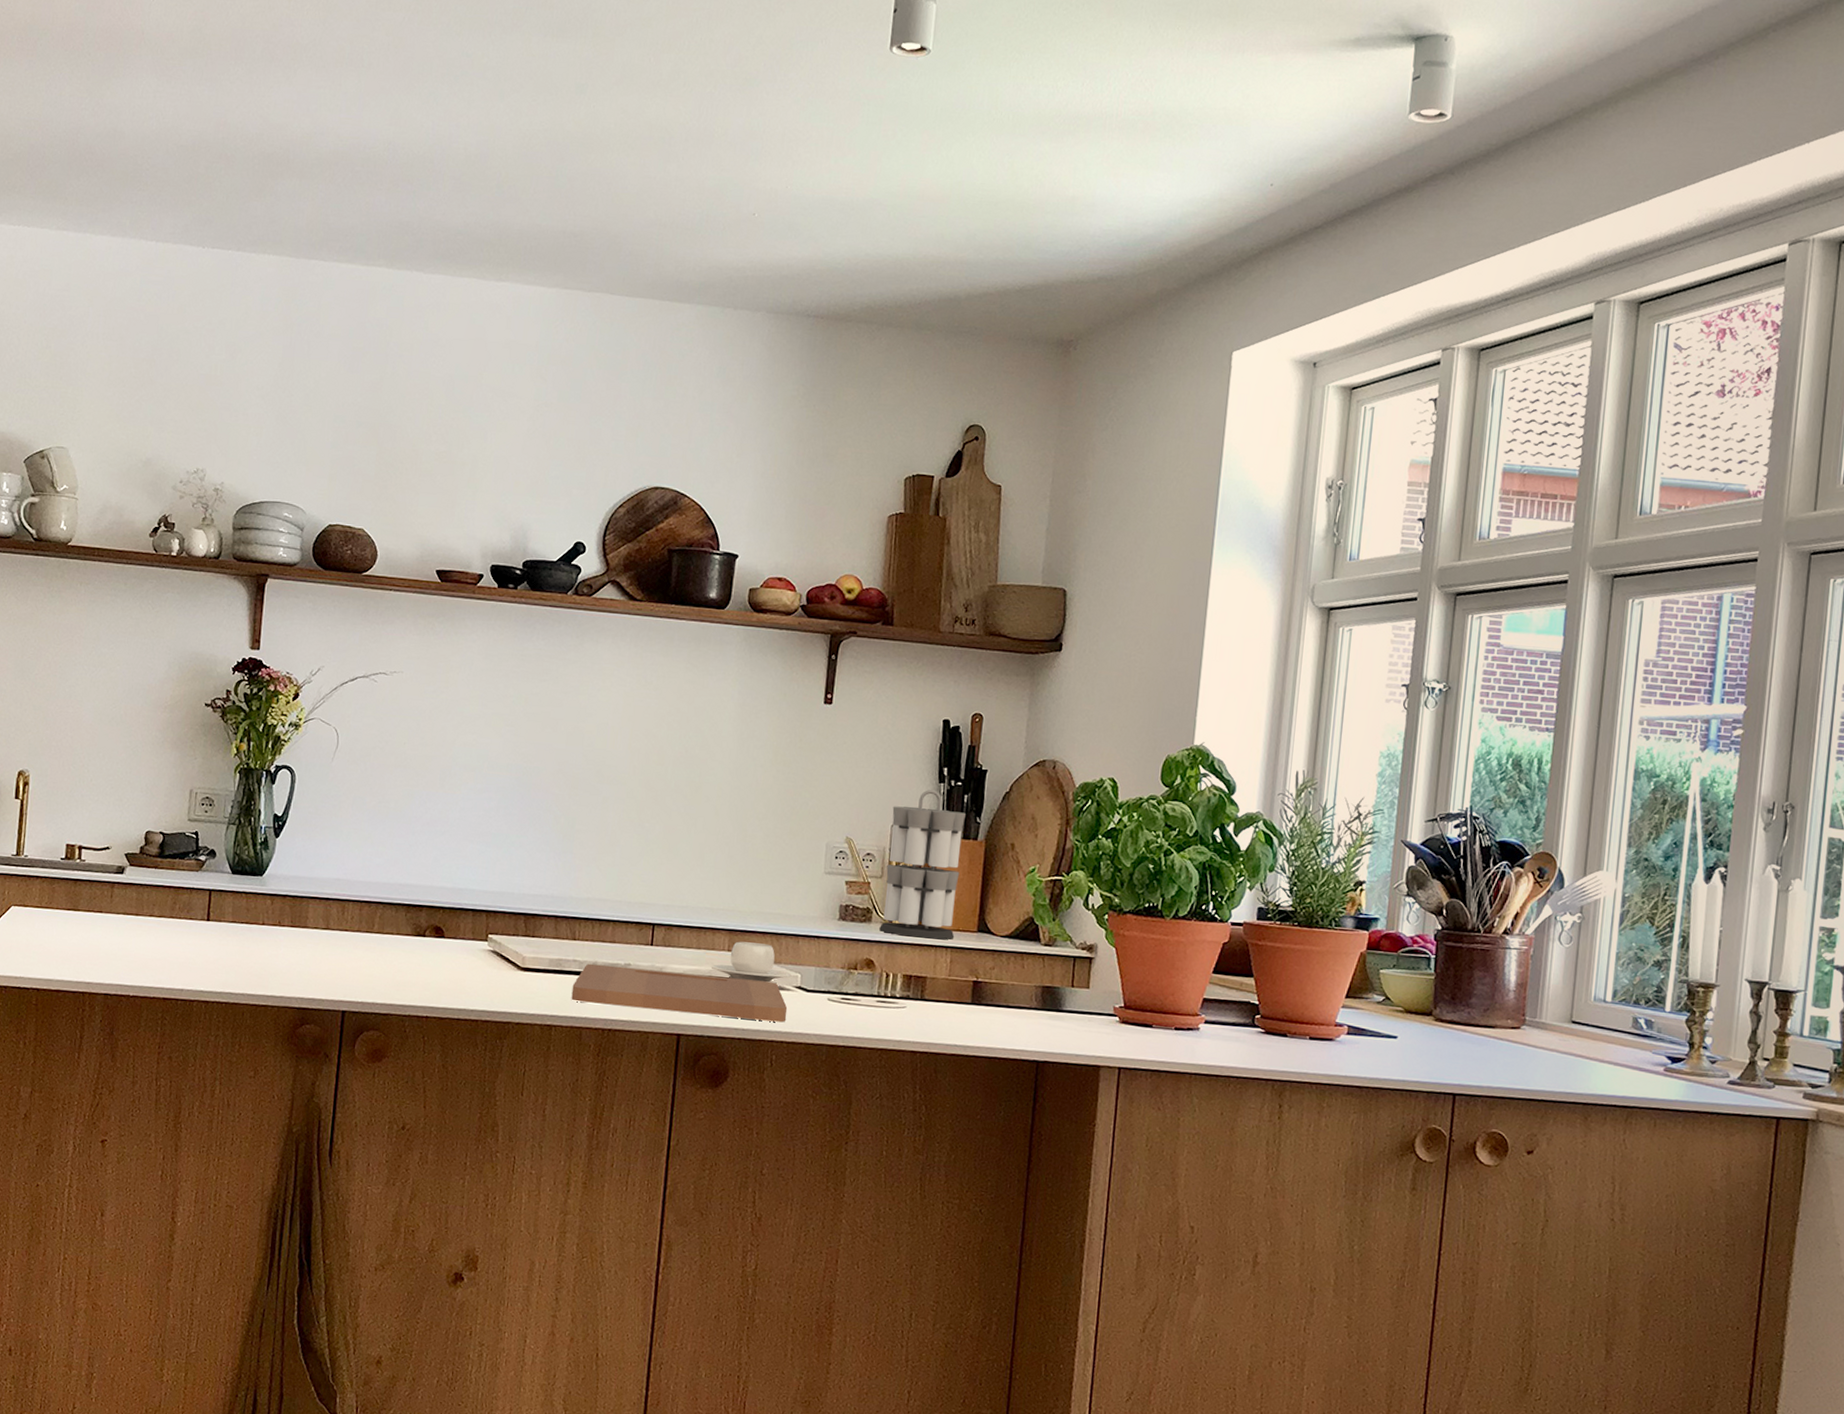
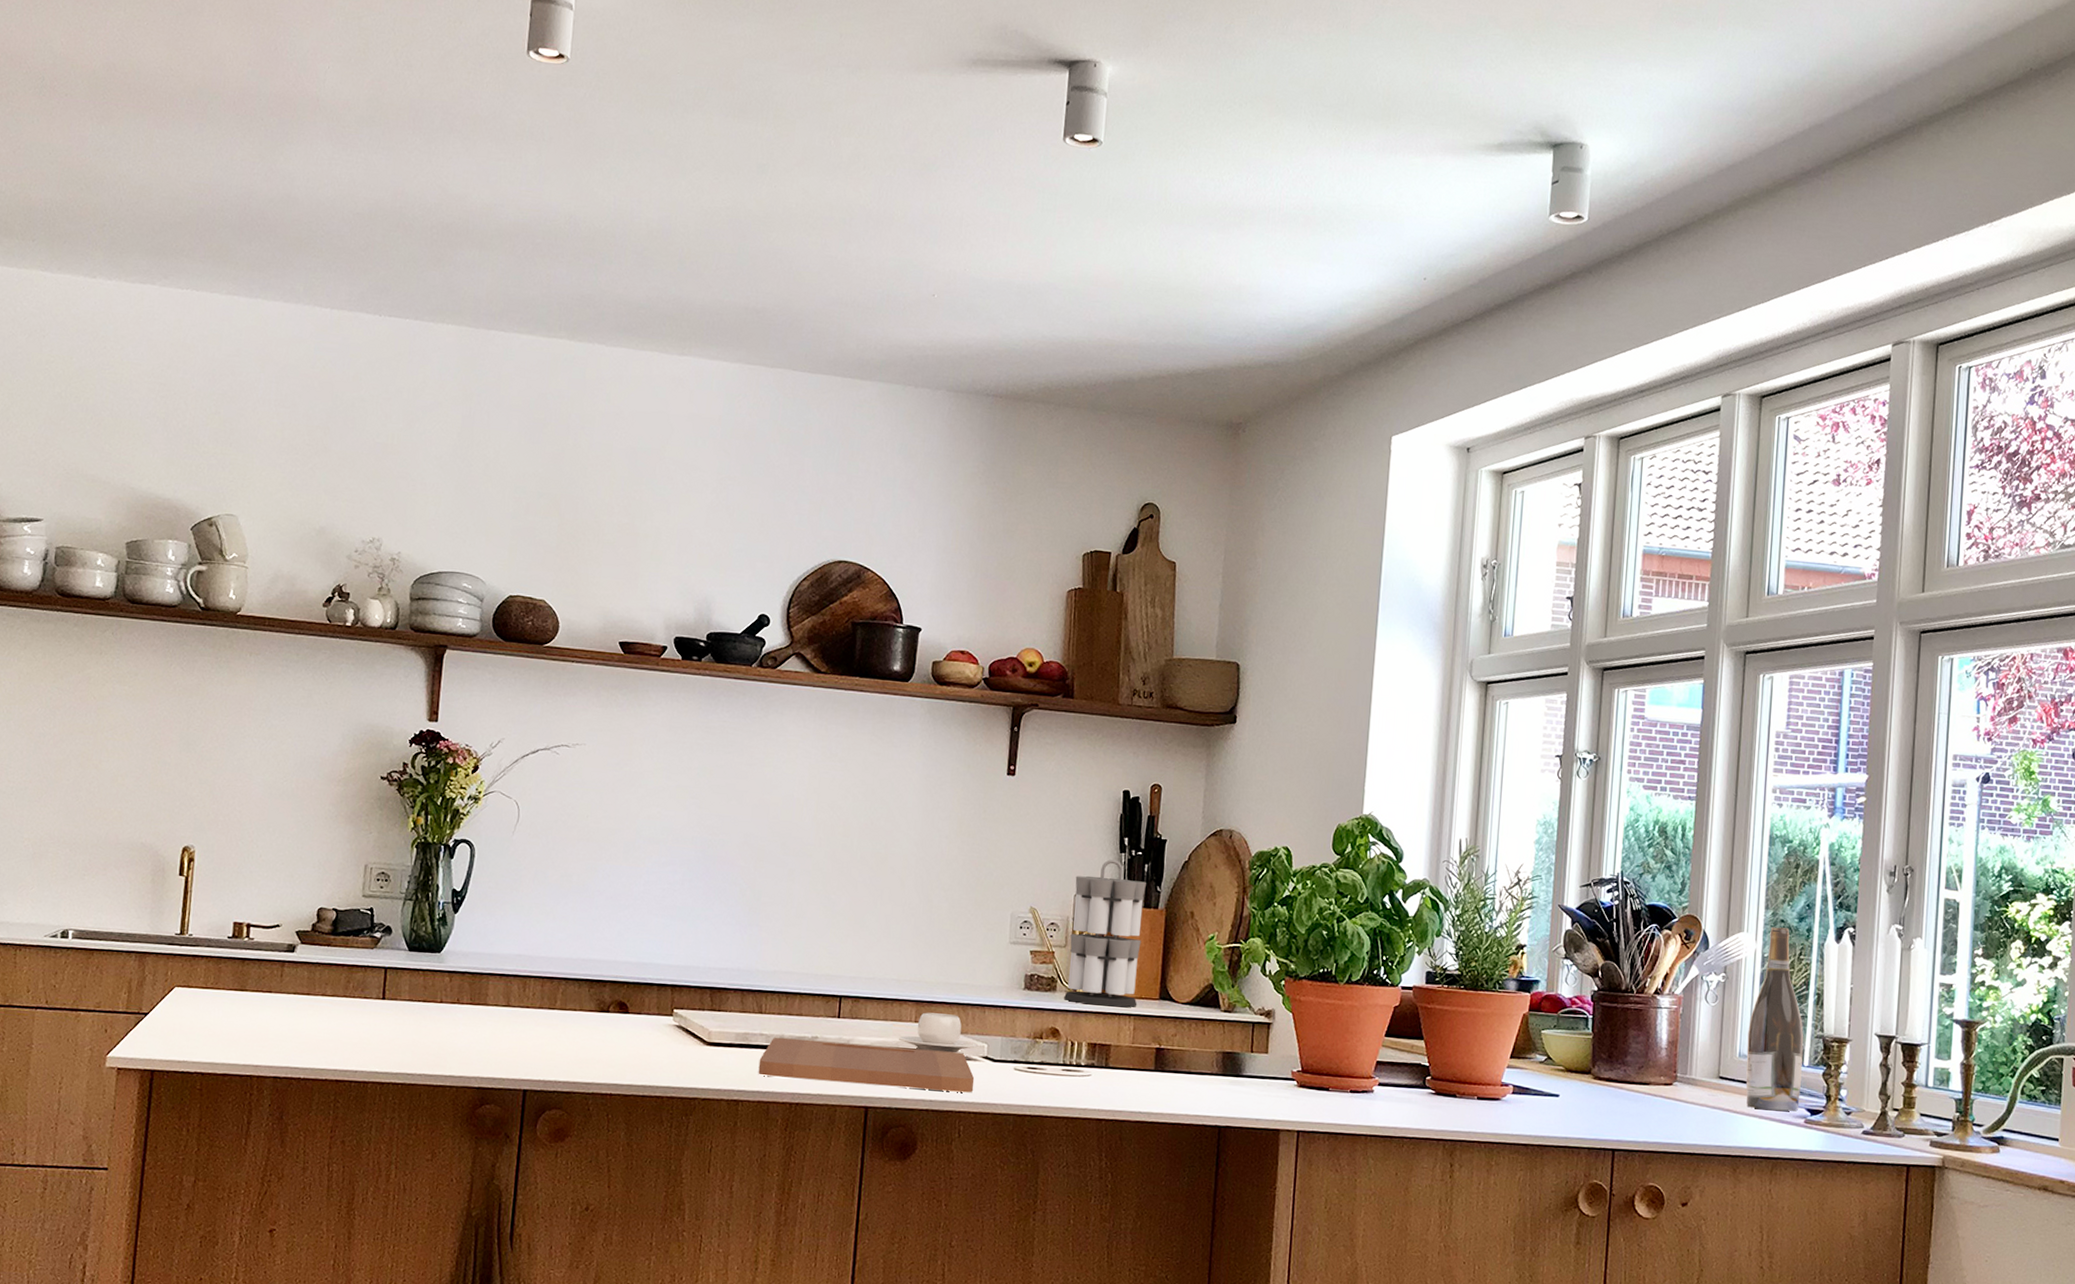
wine bottle: none [1600,865,1666,1059] -> present [1746,927,1804,1112]

